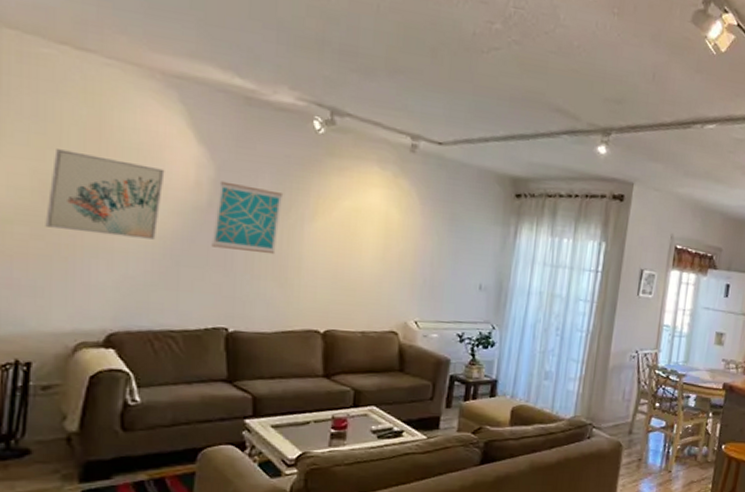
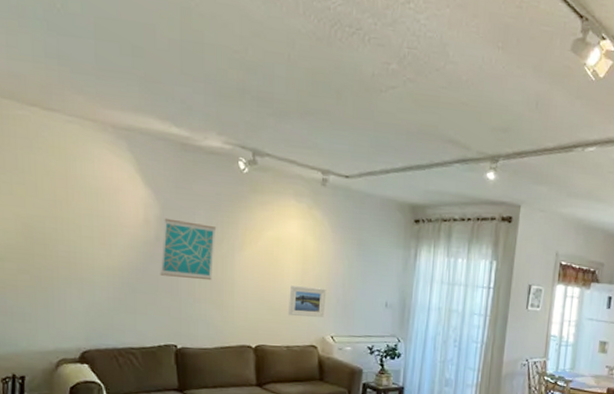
wall art: present [45,149,165,240] -> none [28,196,120,271]
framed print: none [364,263,412,300] -> present [287,286,327,317]

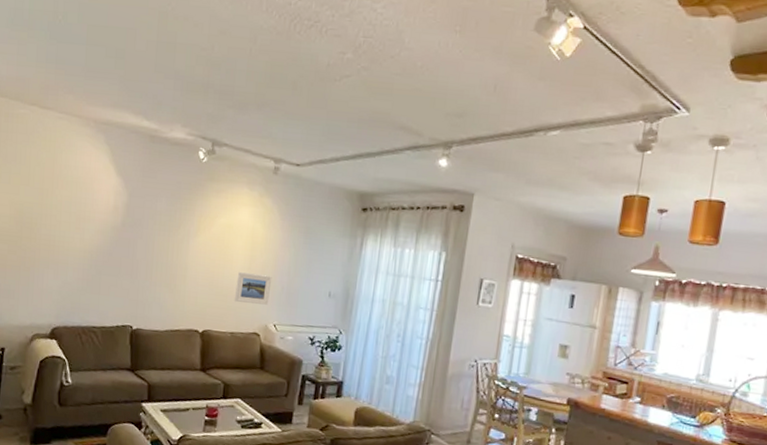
wall art: present [160,218,217,281] -> none [123,205,175,265]

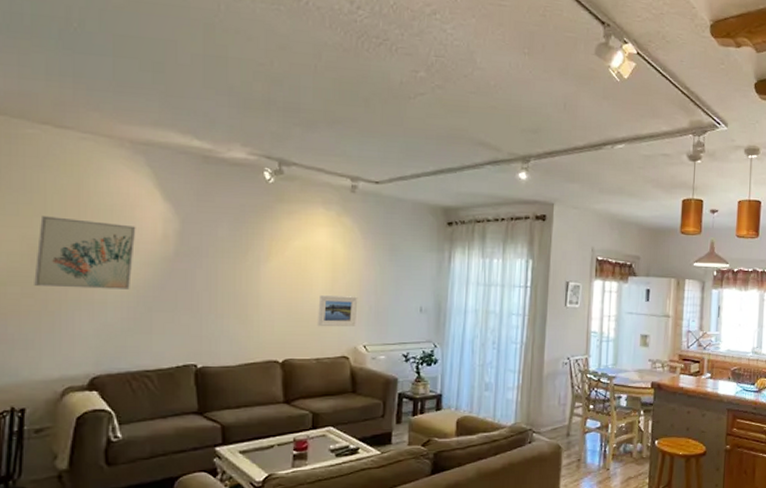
wall art: none [17,185,94,253] -> present [34,216,136,289]

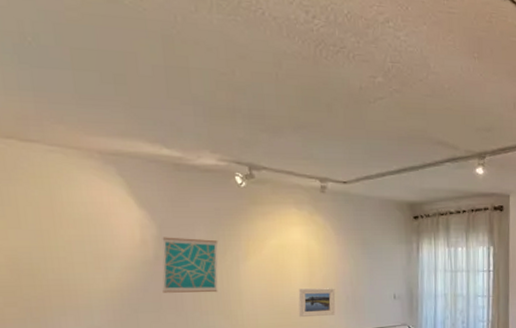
wall art: present [34,216,136,289] -> none [15,228,114,295]
wall art: none [179,232,241,295] -> present [162,237,219,293]

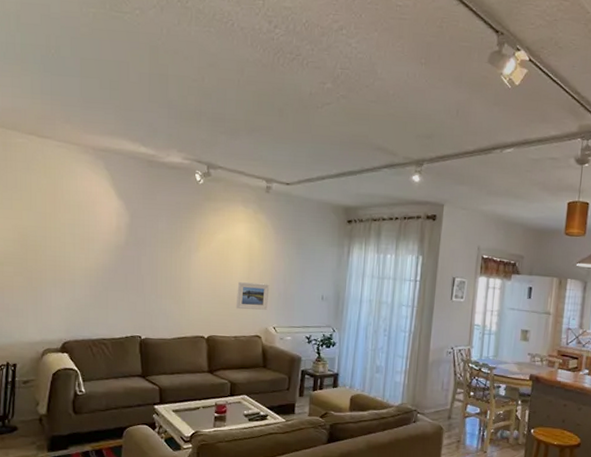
wall art: present [162,237,219,293] -> none [128,225,176,279]

